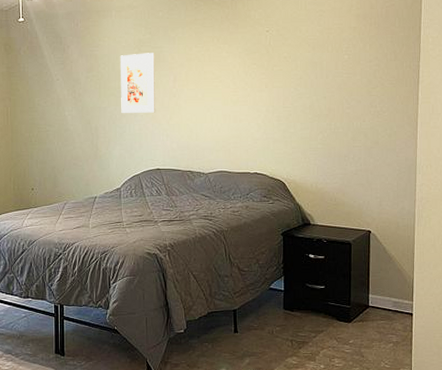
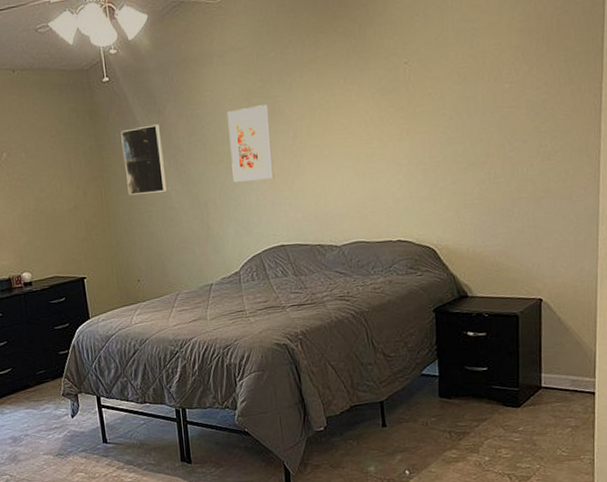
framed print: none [30,60,64,116] -> present [121,124,167,195]

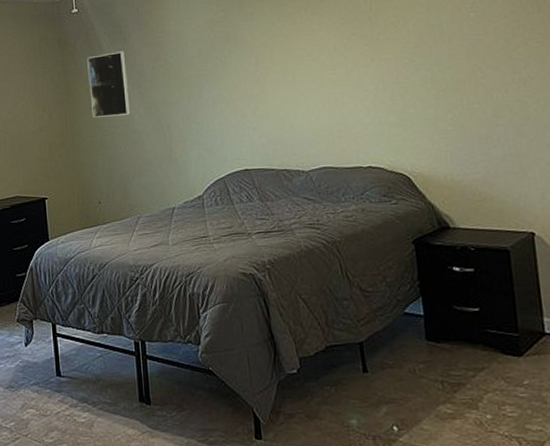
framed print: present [226,104,275,182] -> none [189,33,238,106]

